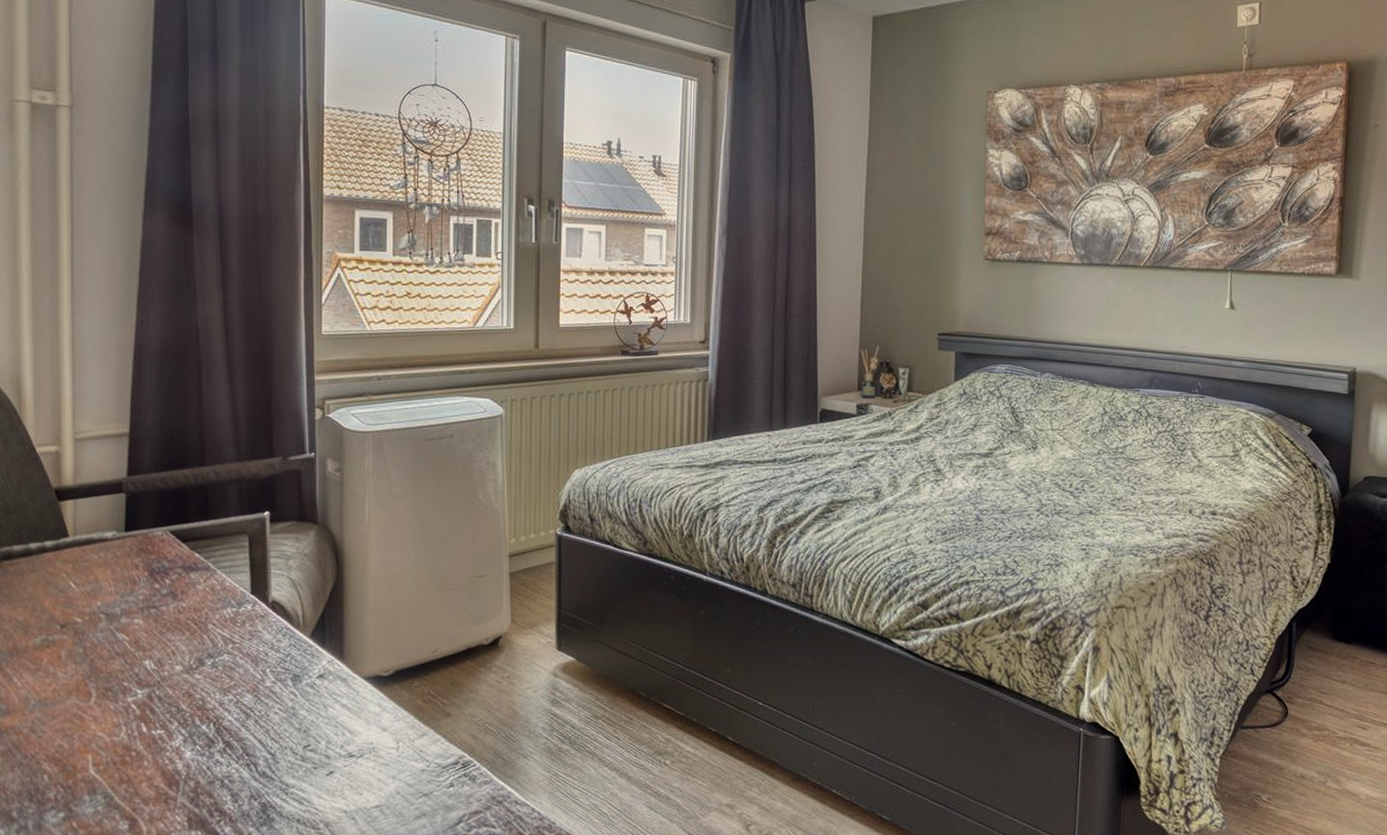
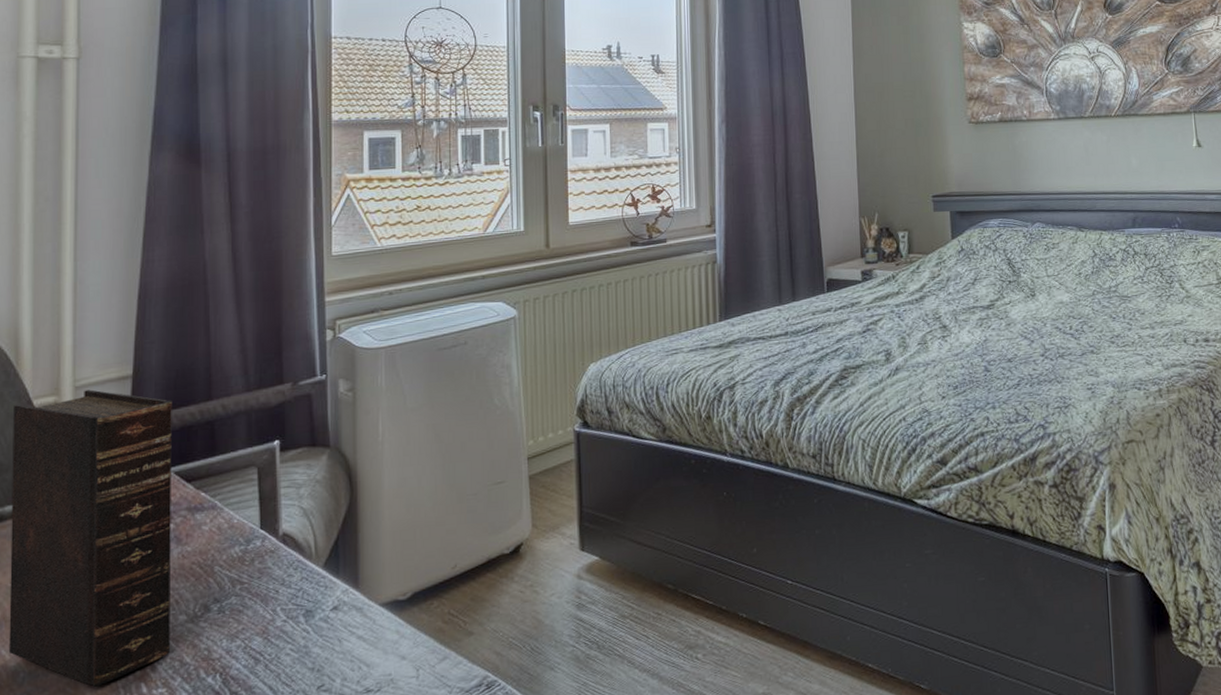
bible: none [18,443,167,721] -> present [8,389,172,687]

